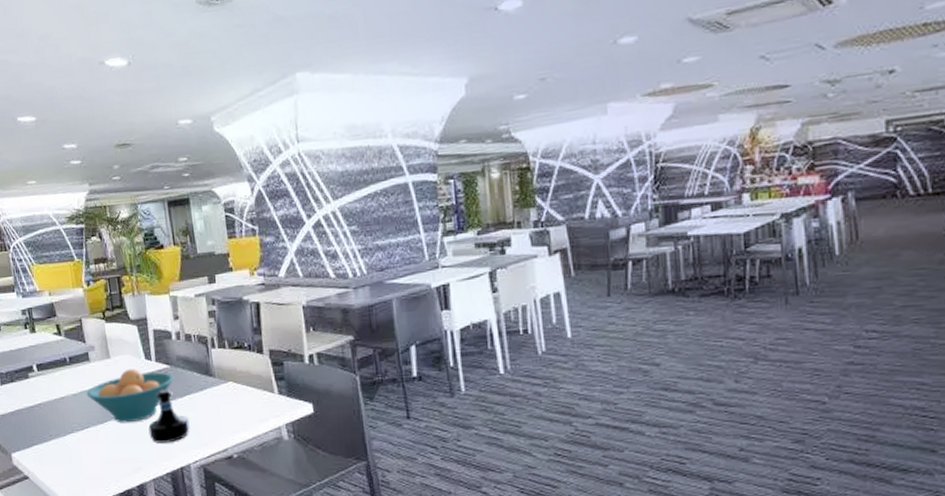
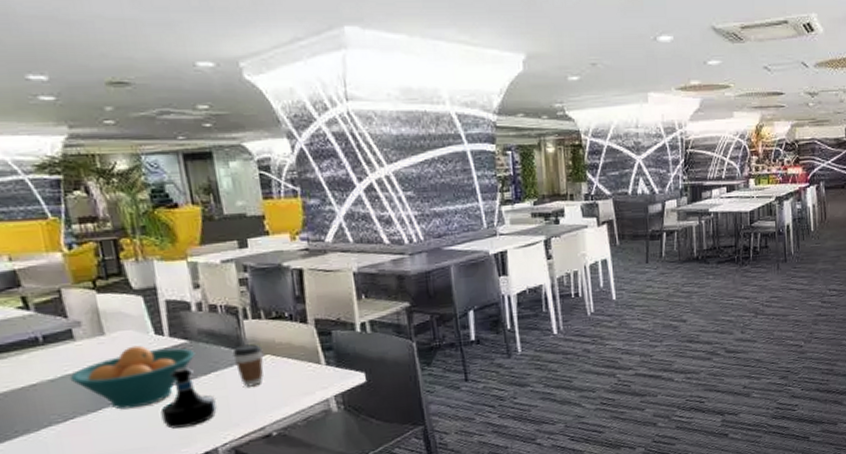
coffee cup: none [203,371,227,411] -> present [232,344,264,387]

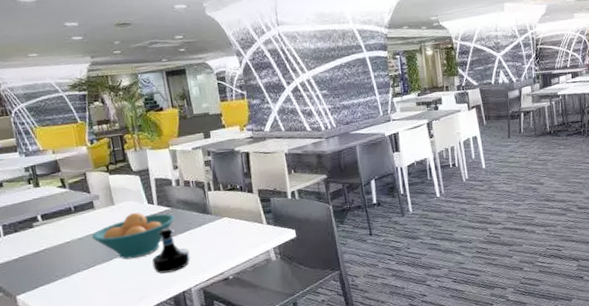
coffee cup: present [232,344,264,387] -> none [201,209,223,242]

